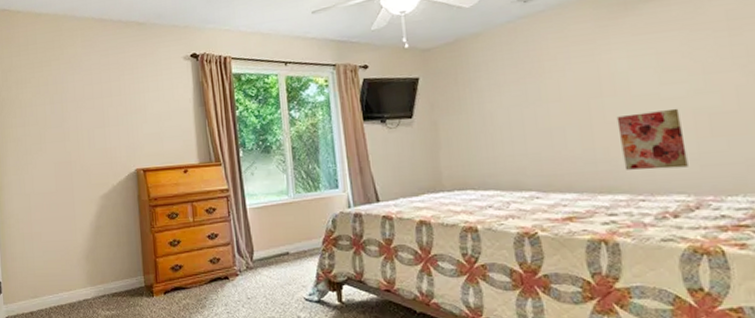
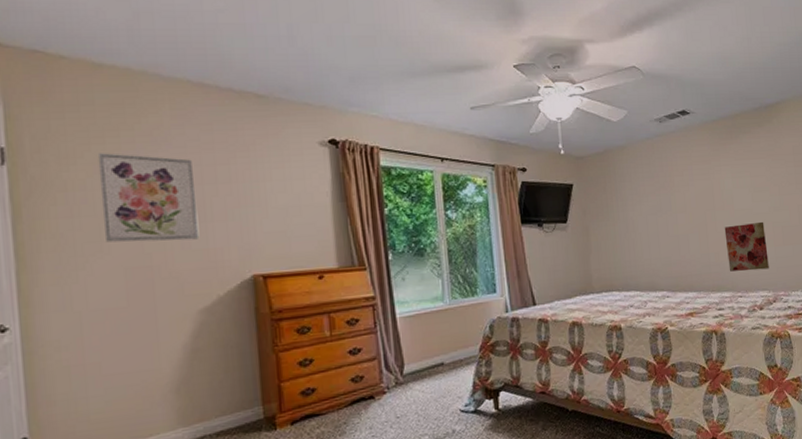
wall art: none [38,78,101,144] -> present [97,153,200,243]

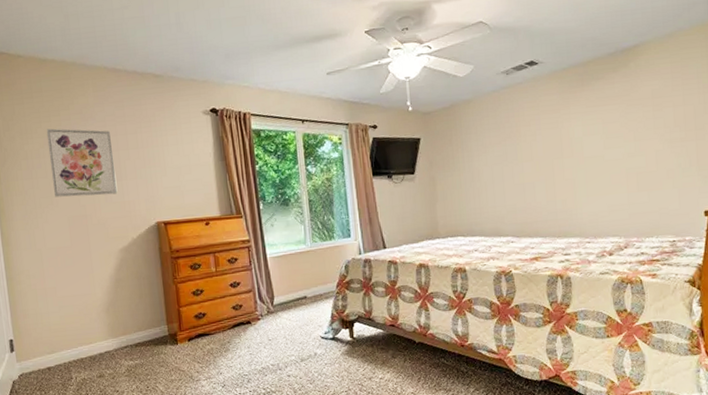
wall art: present [724,221,769,272] -> none [572,168,621,218]

